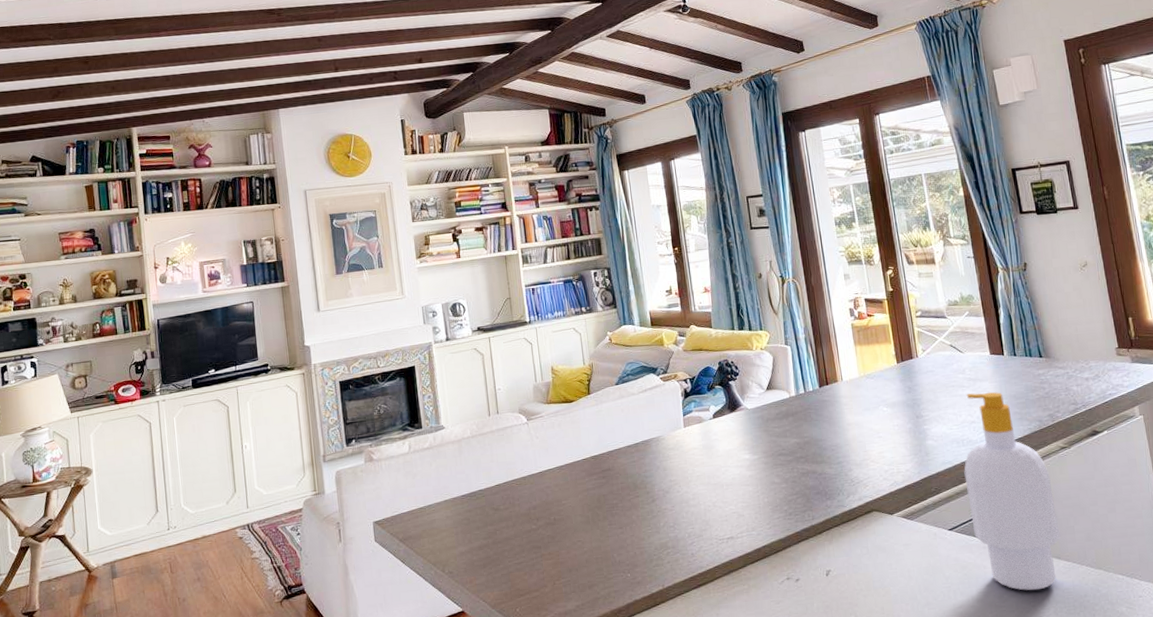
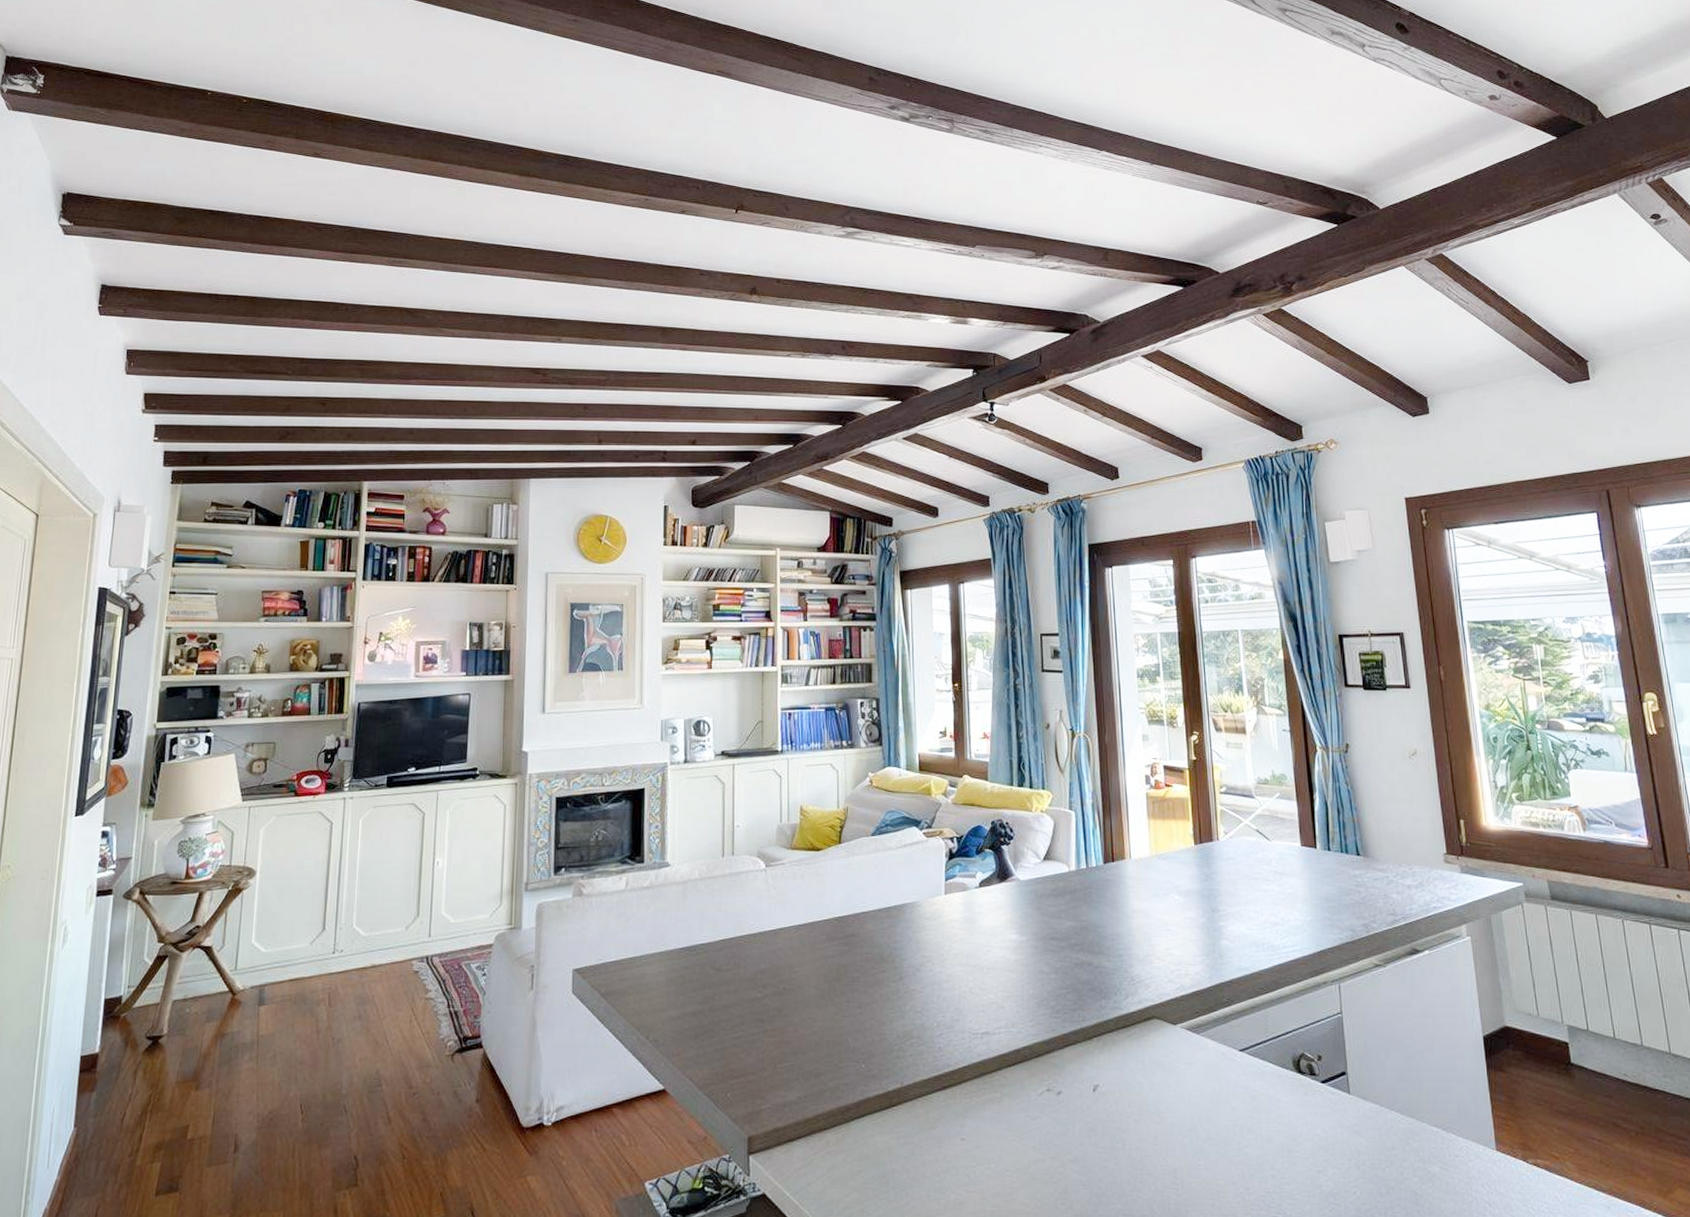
soap bottle: present [964,392,1061,591] -> none [1262,888,1369,1136]

